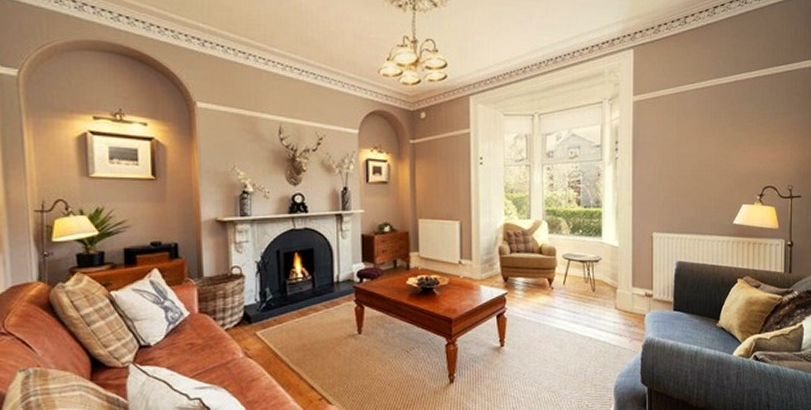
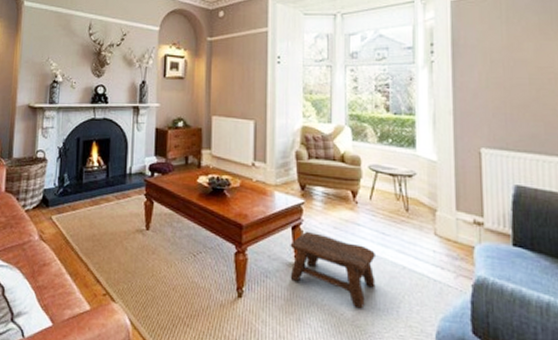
stool: none [495,317,568,377] -> present [290,231,376,309]

